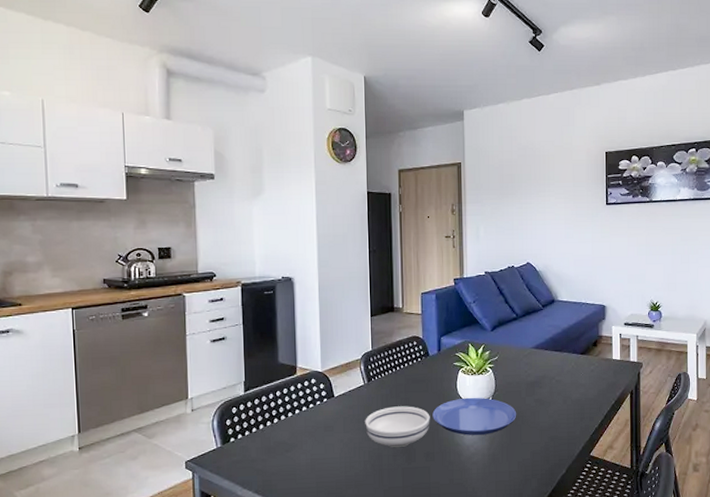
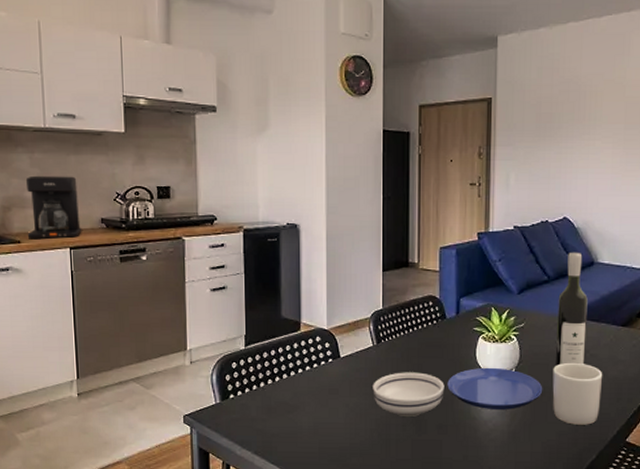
coffee maker: none [27,241,84,302] -> present [25,175,82,240]
mug: none [525,388,568,444] -> present [552,362,603,425]
bottle: none [526,292,552,392] -> present [556,252,588,366]

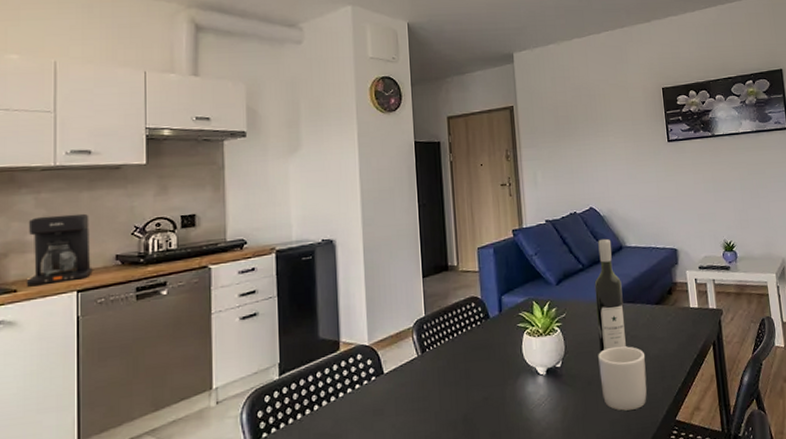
bowl: present [373,372,445,417] -> none [420,378,495,429]
plate: present [447,367,543,410] -> none [496,362,591,408]

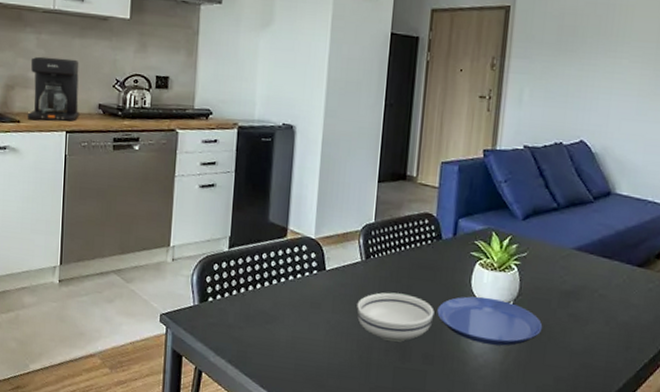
bowl: none [420,378,495,429] -> present [356,292,435,342]
plate: none [496,362,591,408] -> present [437,296,543,346]
bottle: present [594,238,627,352] -> none [559,179,601,305]
mug: present [598,345,648,411] -> none [551,300,612,373]

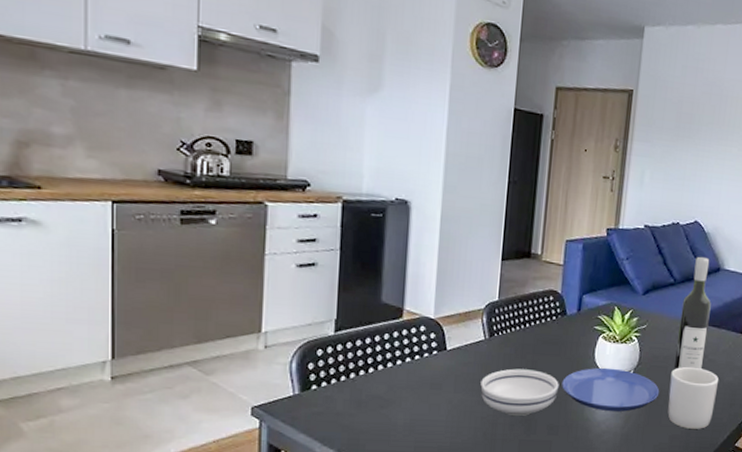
coffee maker: present [28,56,80,123] -> none [53,107,131,191]
mug: none [551,300,612,373] -> present [667,366,719,429]
bottle: none [559,179,601,305] -> present [674,256,711,370]

